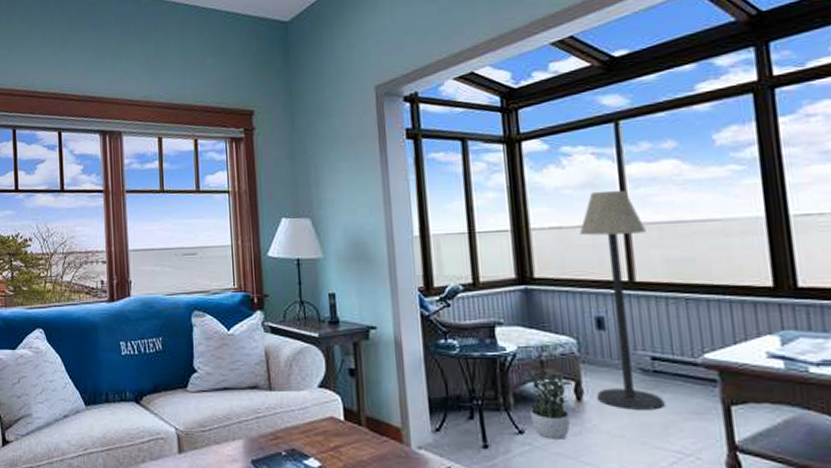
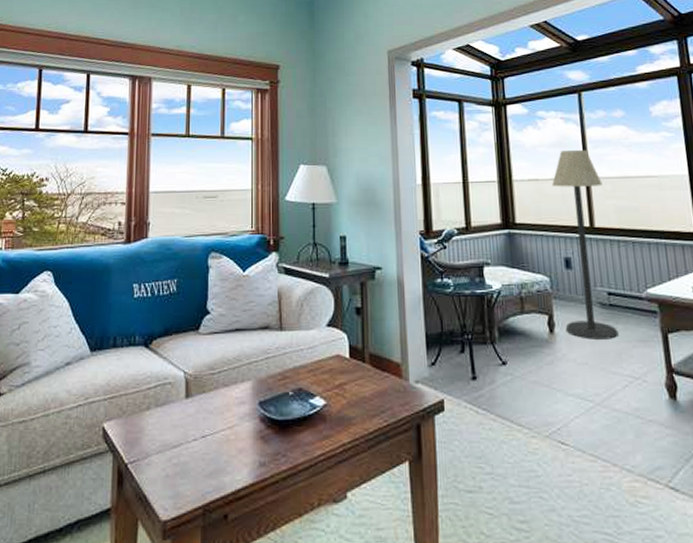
potted plant: present [525,365,572,439] -> none [508,301,546,369]

